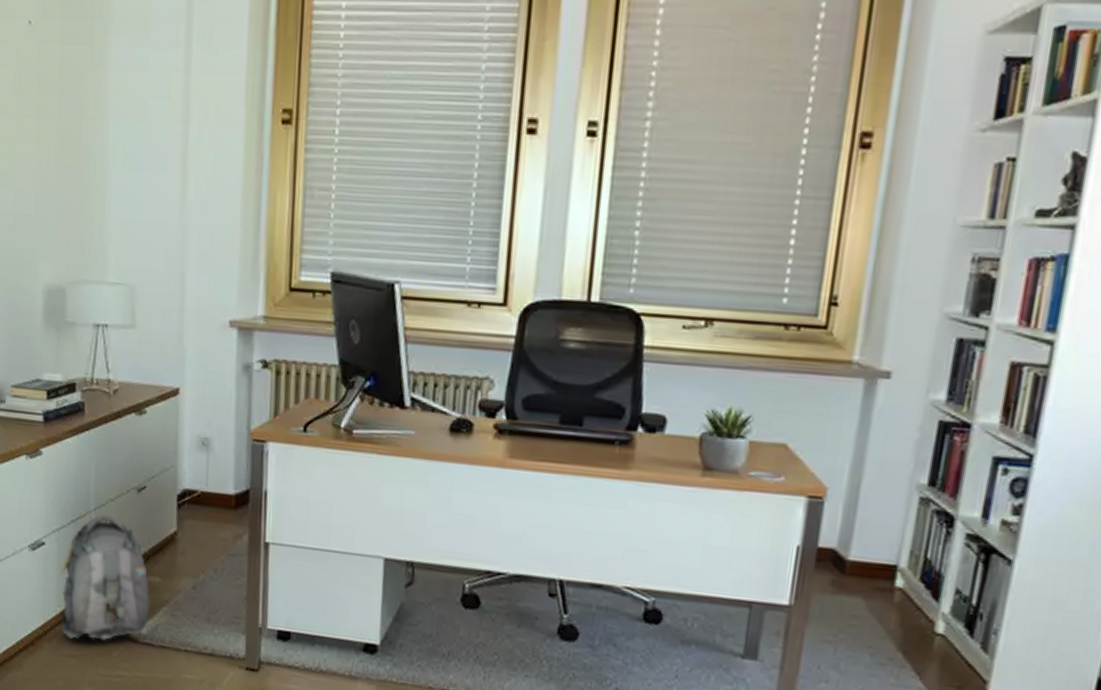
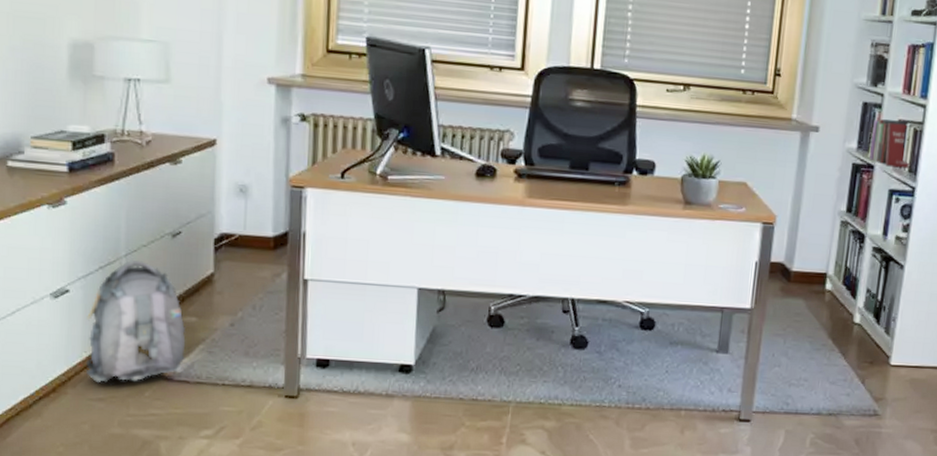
books: none [965,361,1026,429] -> present [869,119,910,169]

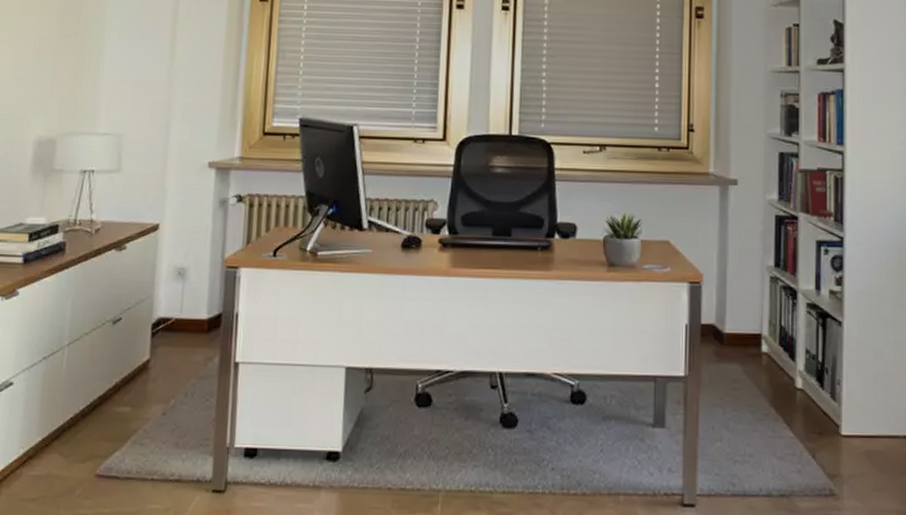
backpack: present [85,260,186,385] -> none [21,349,120,484]

